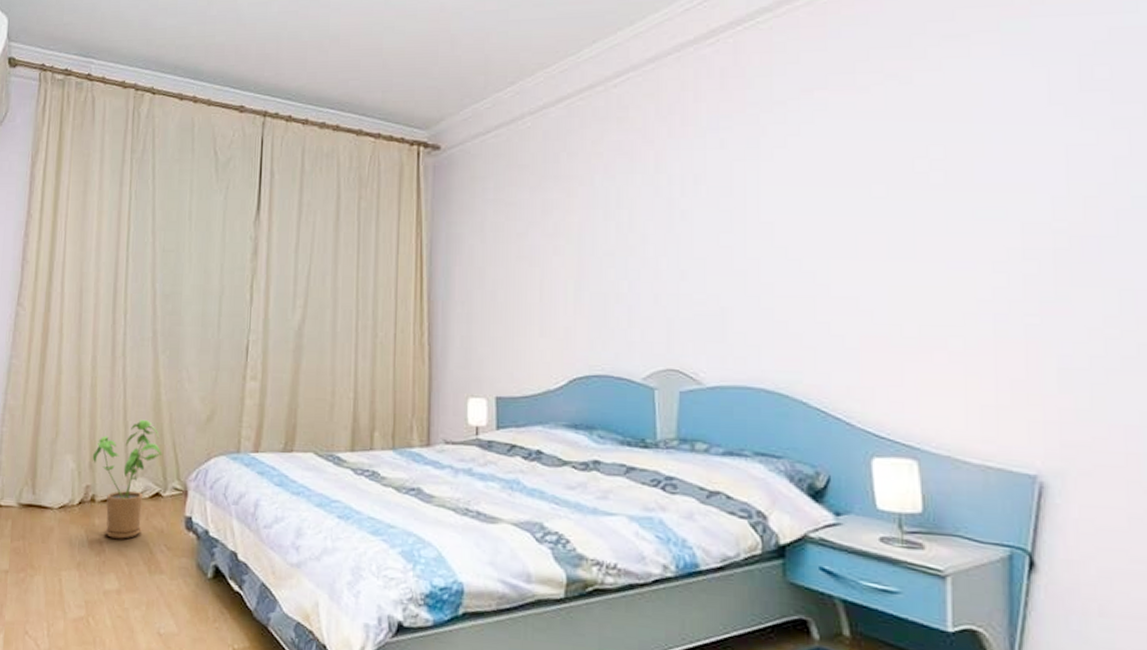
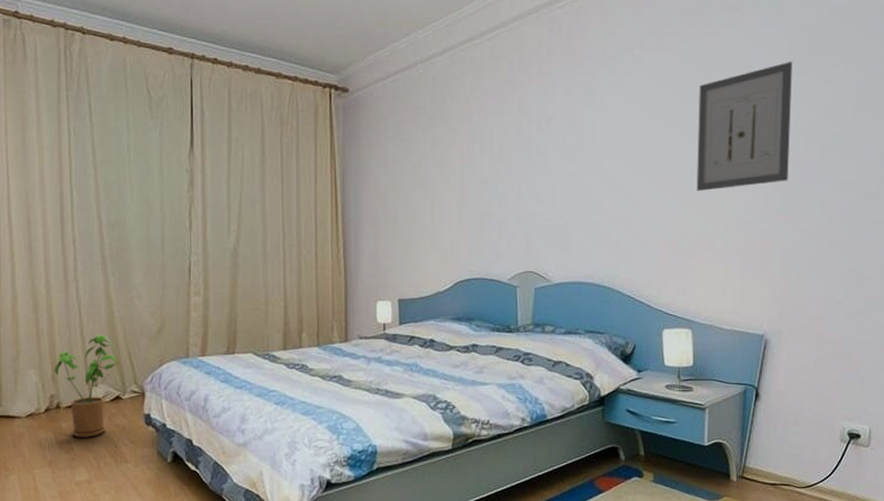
wall art: none [912,99,1061,271] -> present [696,61,792,191]

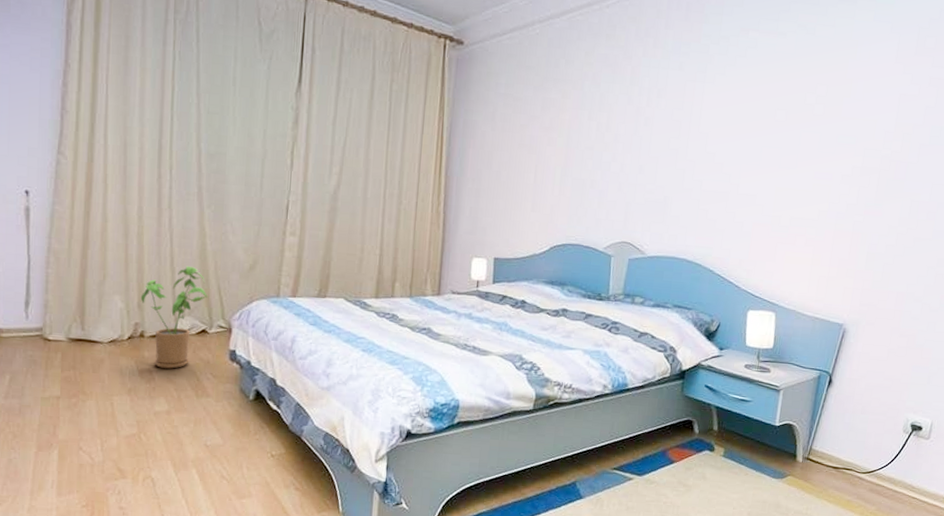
wall art: present [696,61,792,191] -> none [794,59,900,179]

